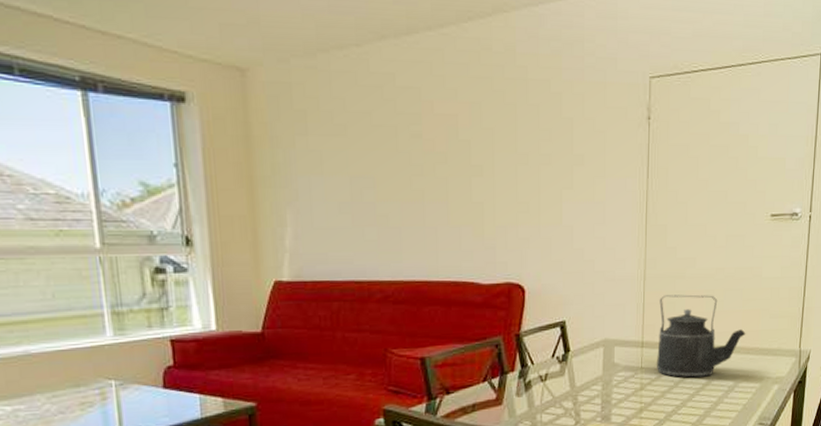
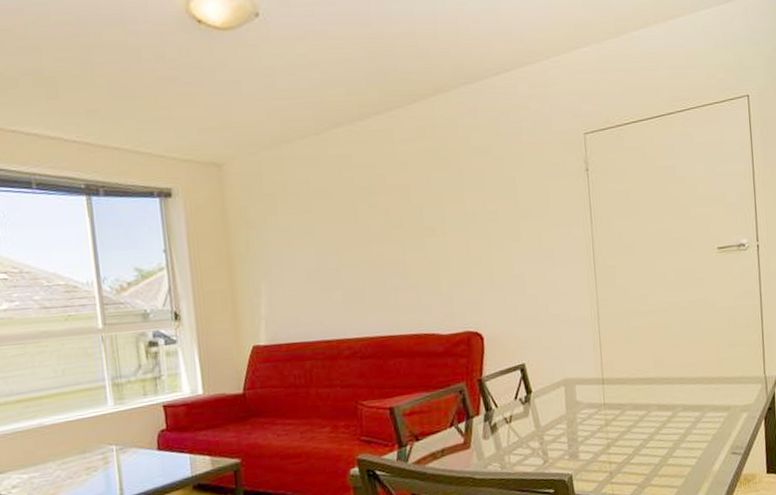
kettle: present [657,294,746,378] -> none [615,328,707,412]

